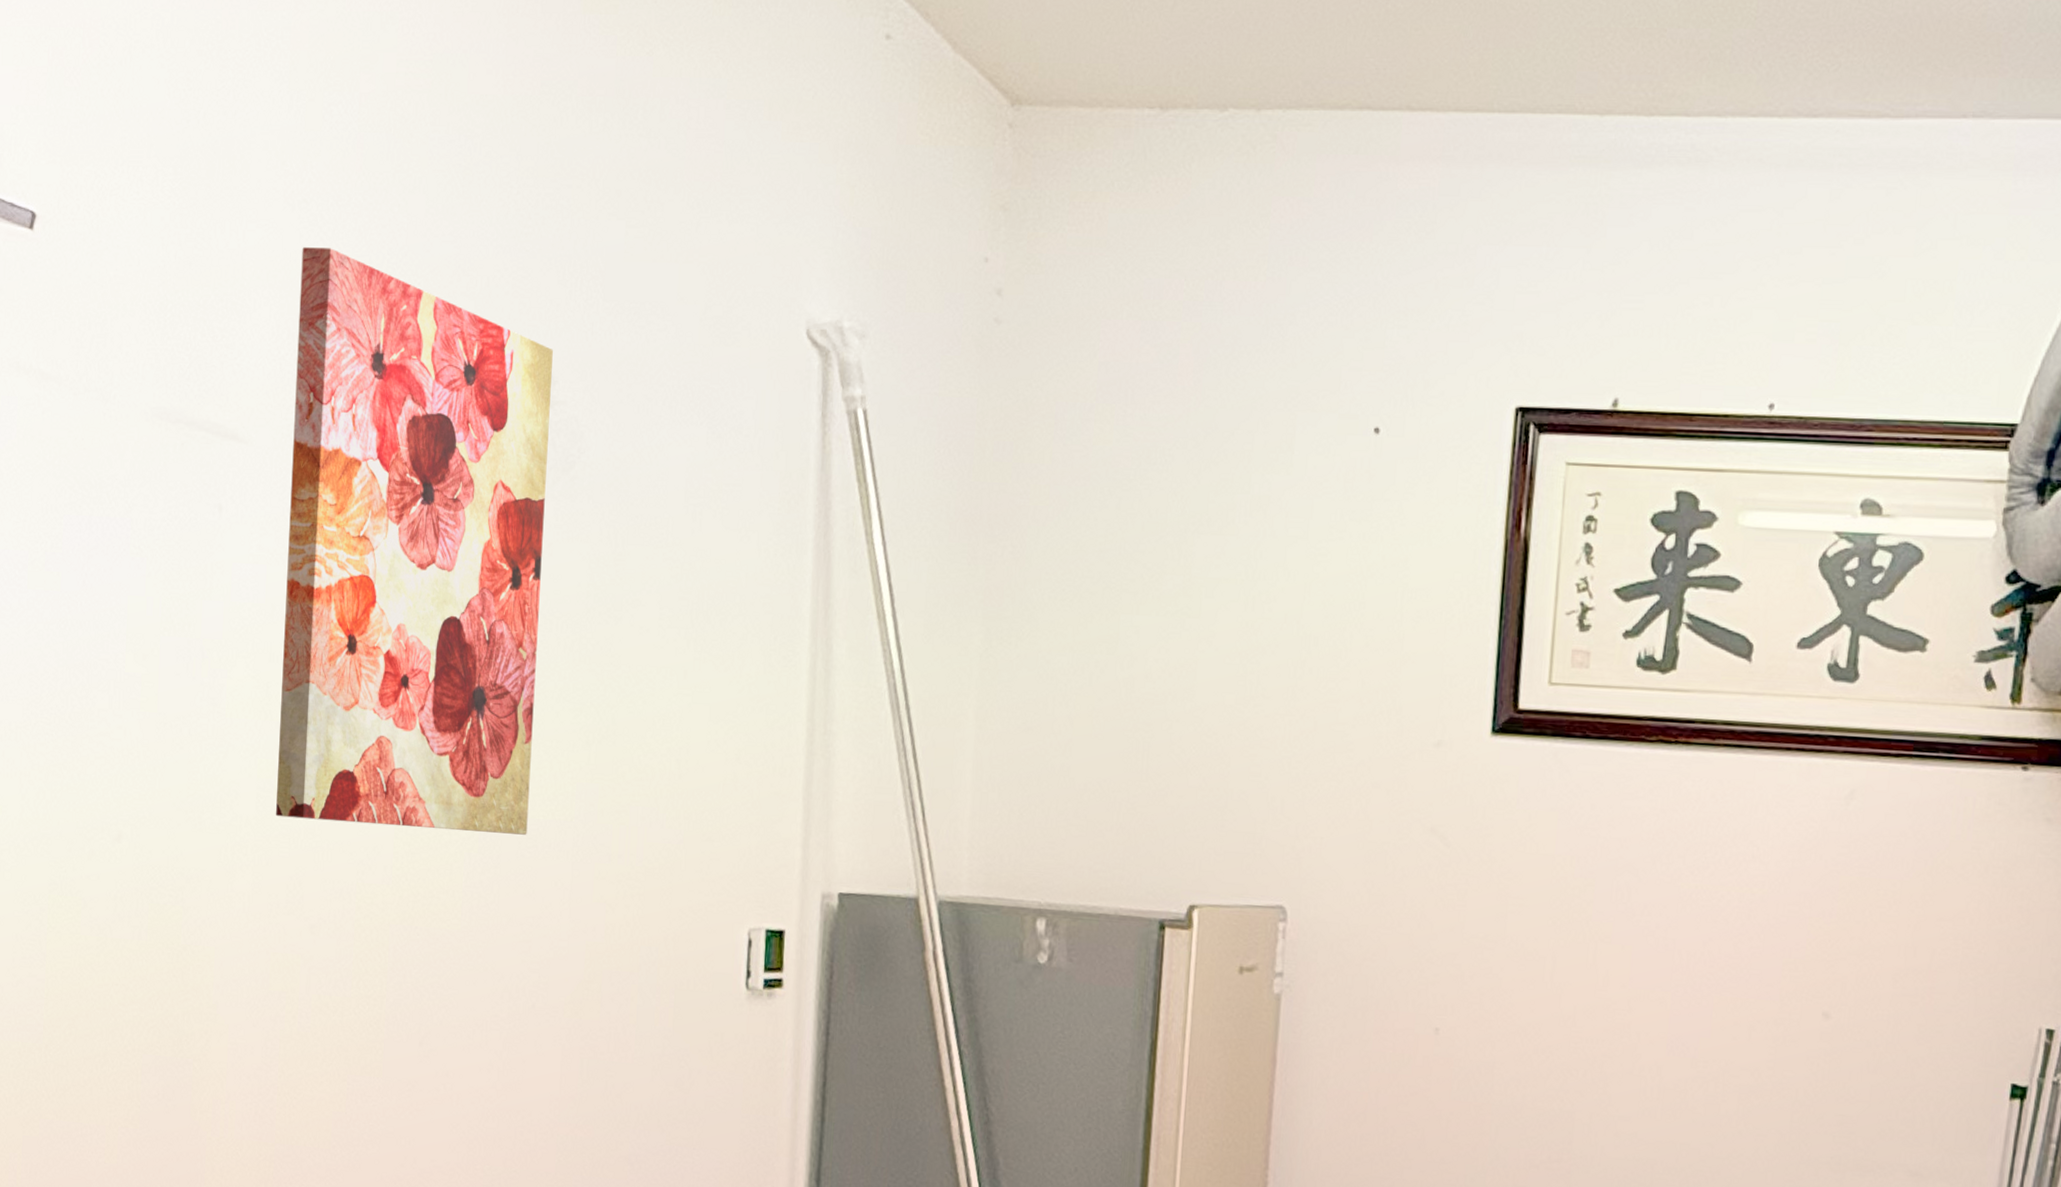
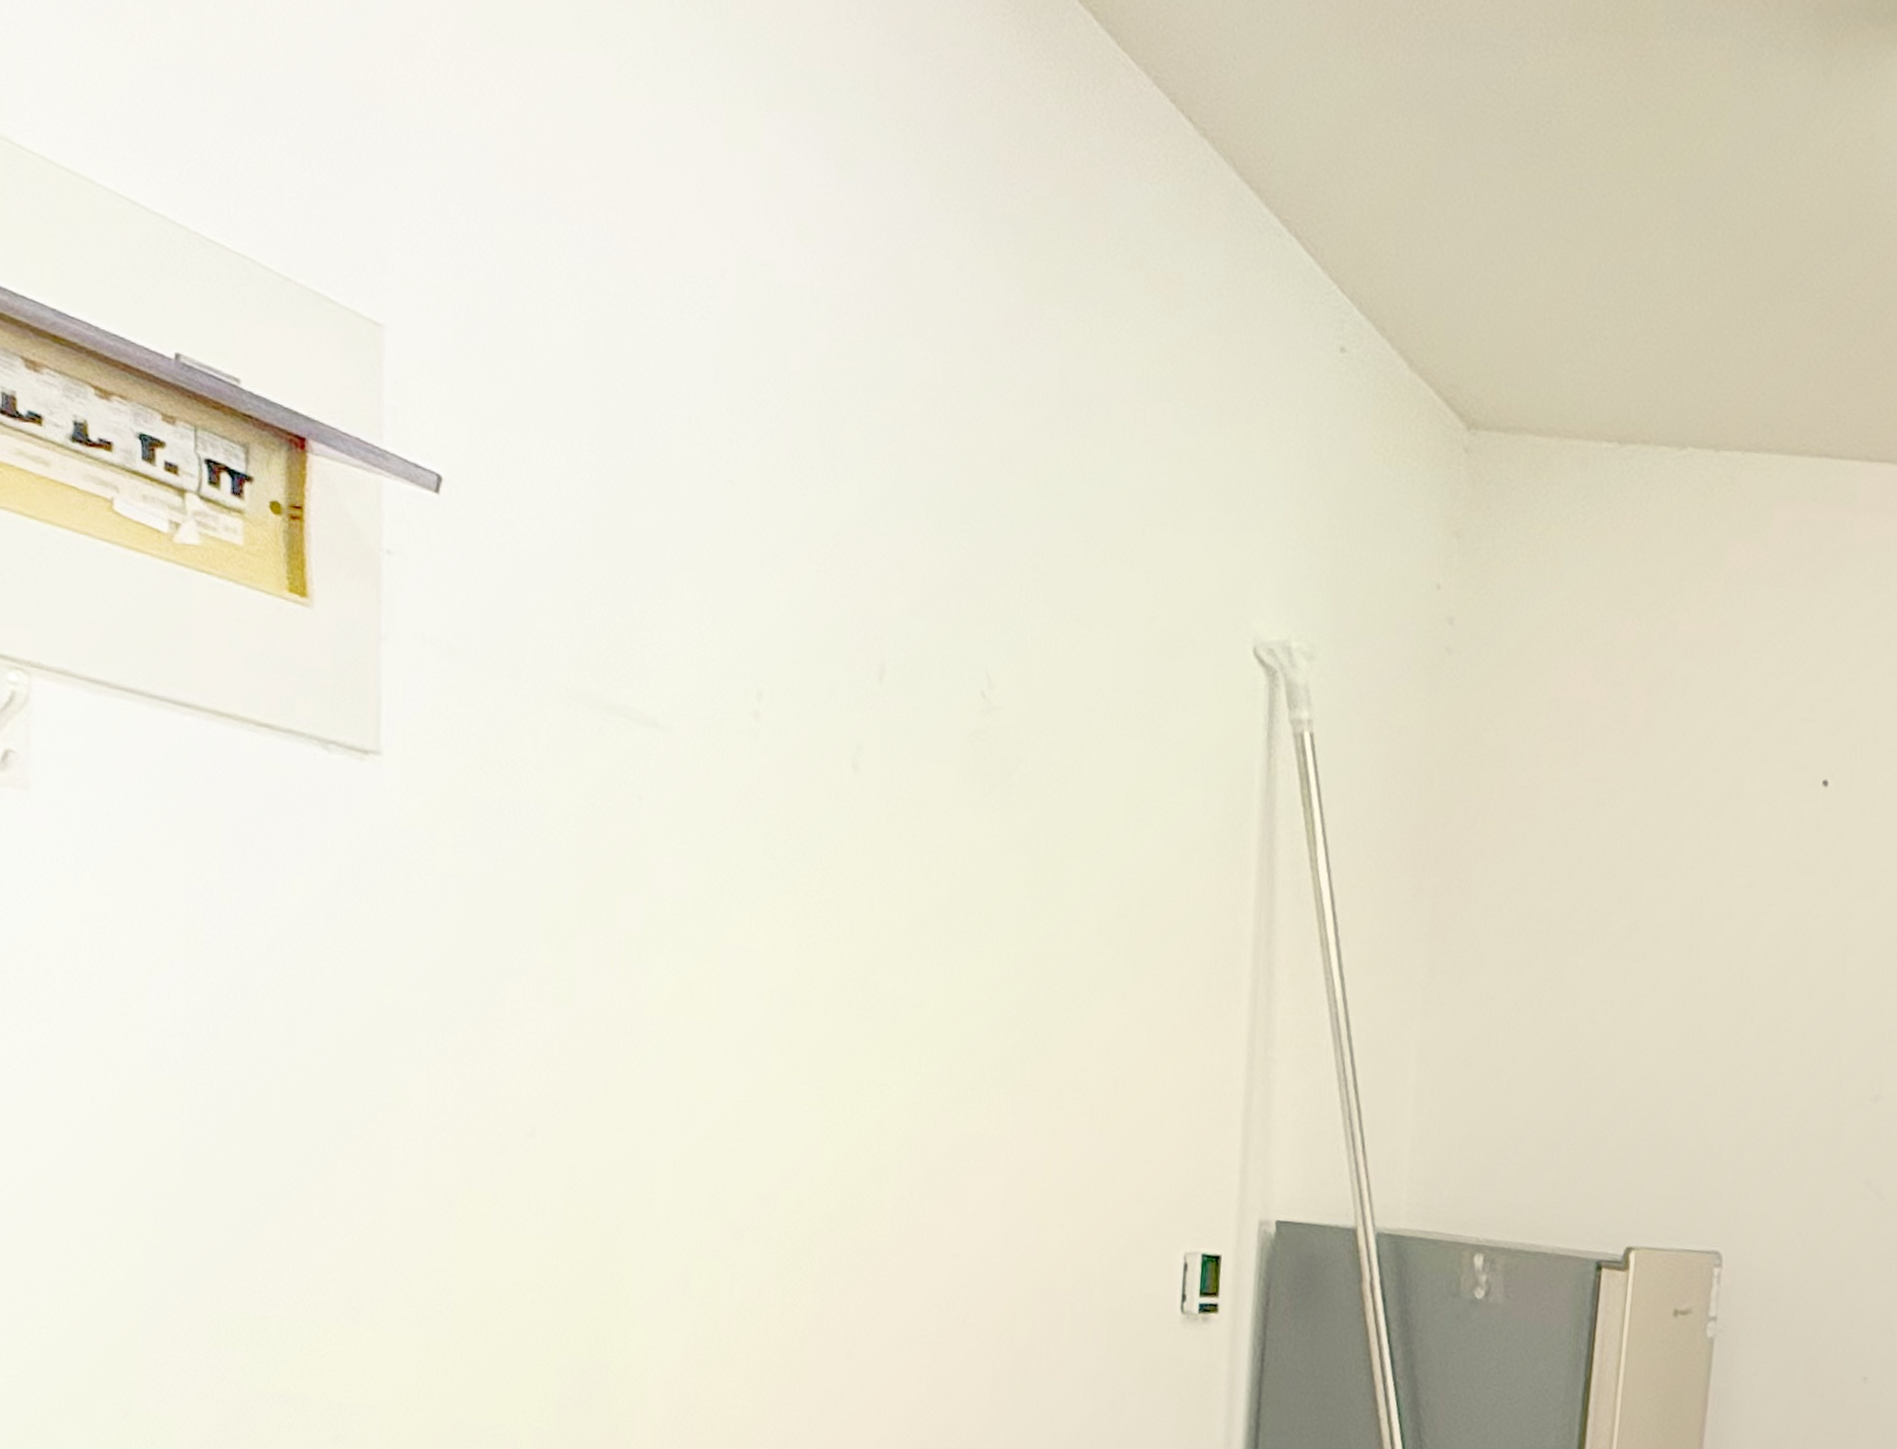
wall art: present [276,247,553,835] -> none [698,530,991,1149]

